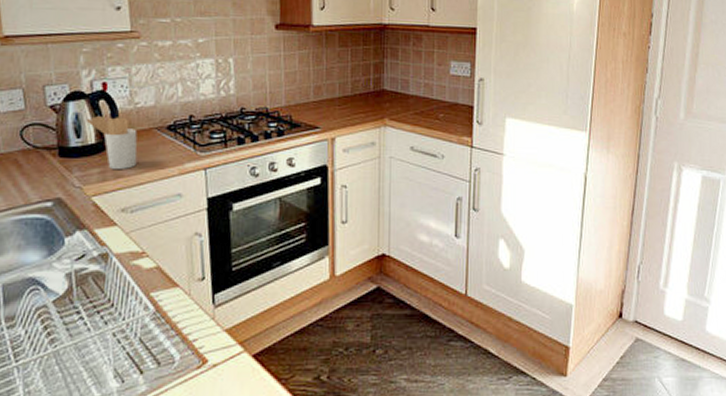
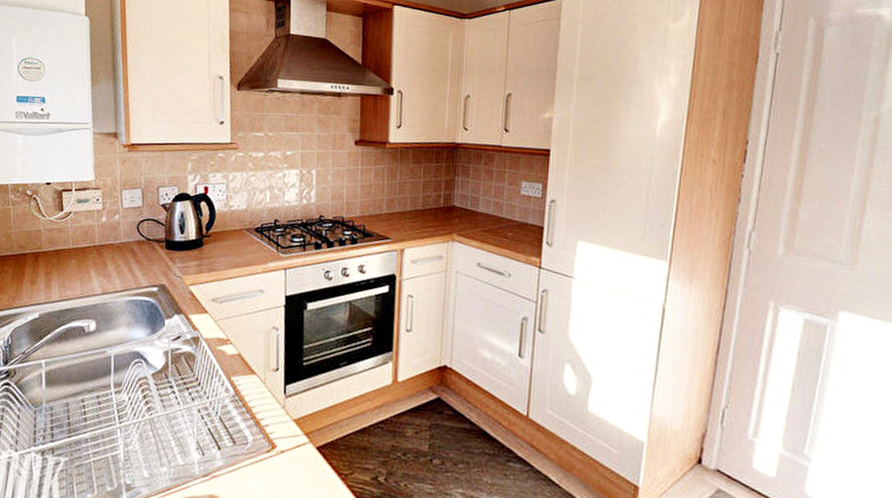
utensil holder: present [86,116,138,169] -> none [189,215,230,264]

